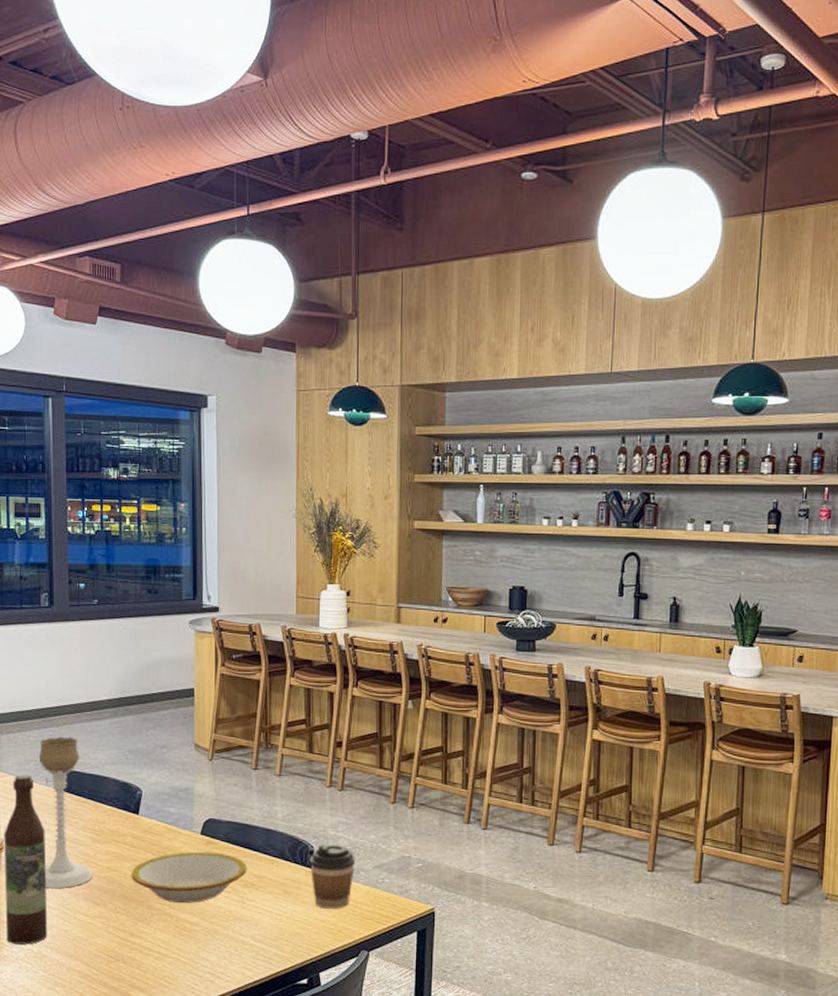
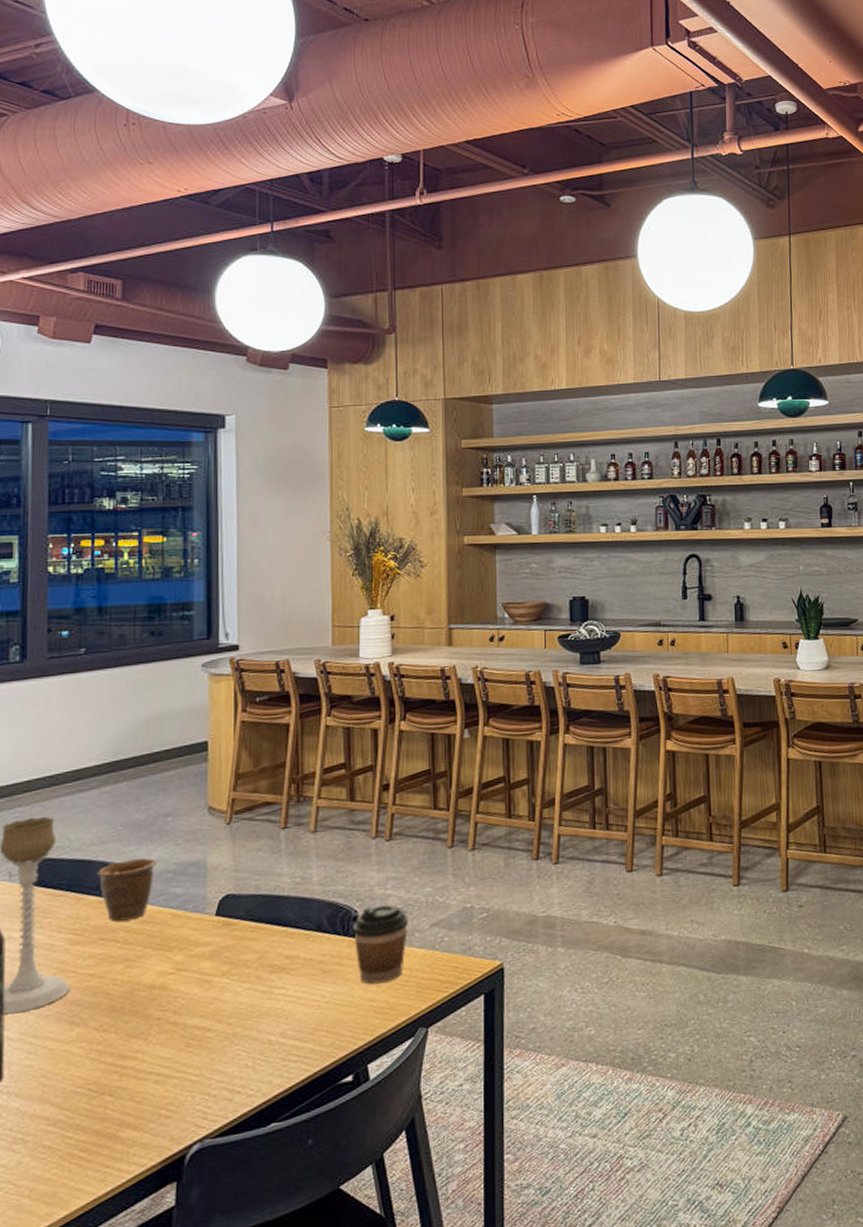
mug: none [111,780,156,829] -> present [97,858,157,922]
bowl: present [131,851,247,904] -> none [123,935,275,1007]

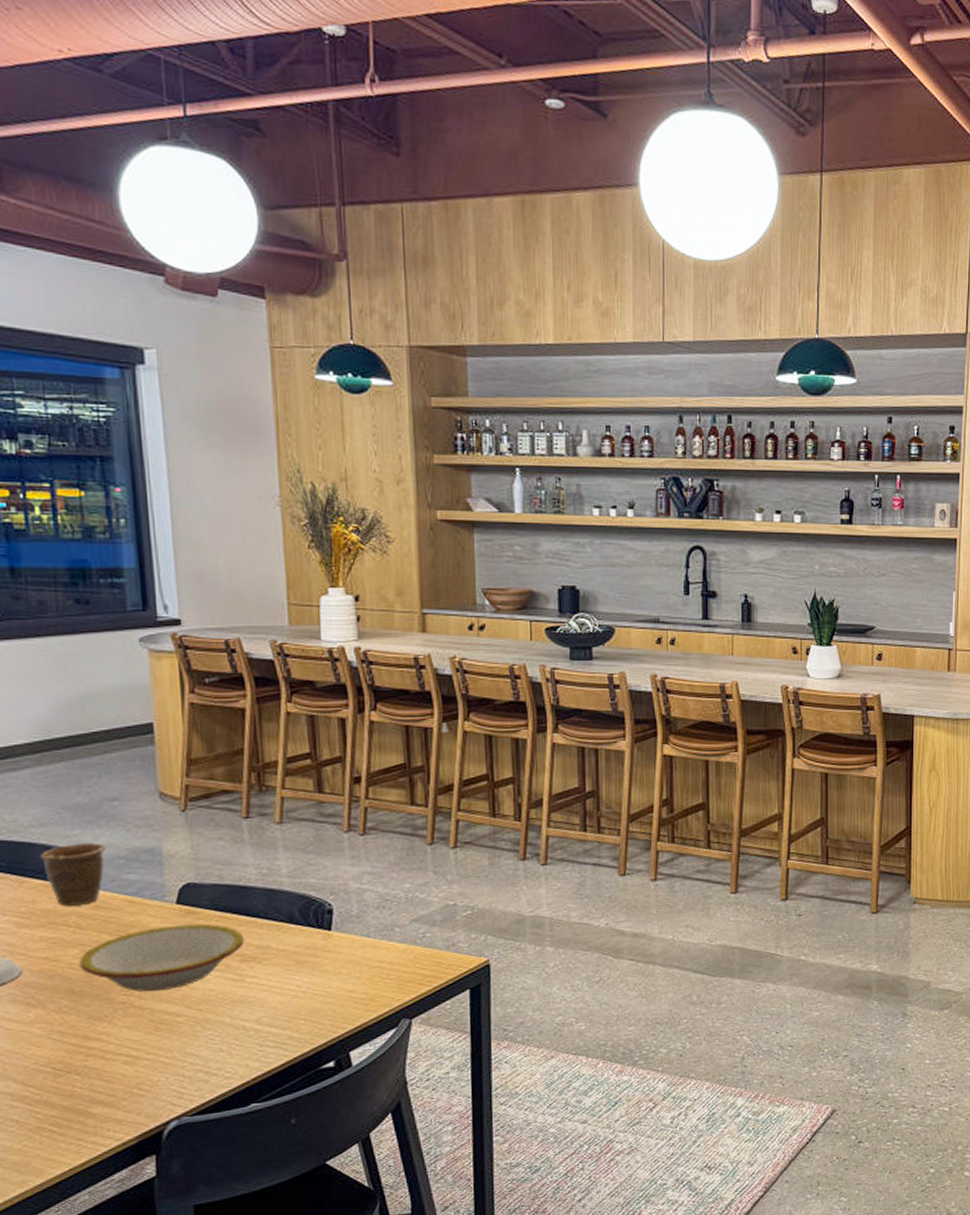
bowl: none [123,935,275,1007] -> present [79,923,245,992]
coffee cup: present [353,904,409,984] -> none [327,898,388,976]

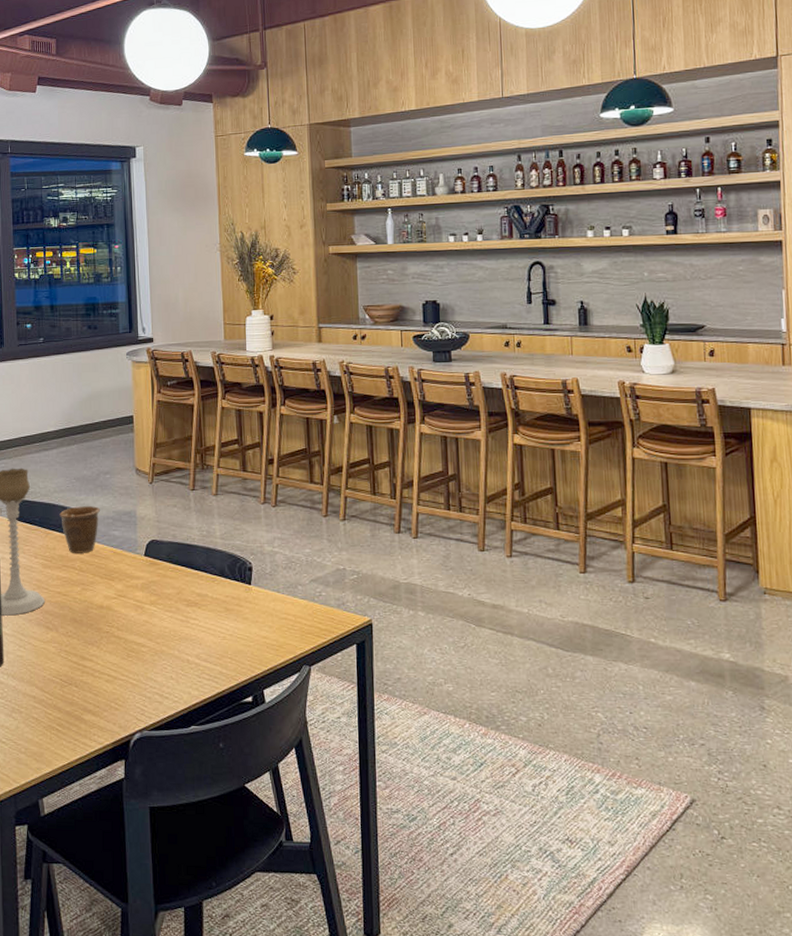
bowl: present [79,923,245,992] -> none [80,573,190,625]

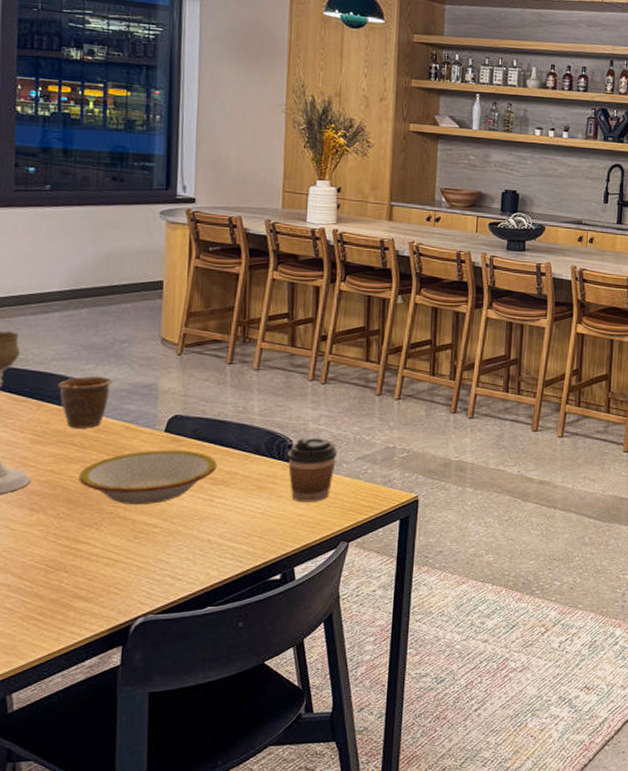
bowl: none [80,573,190,625] -> present [79,450,217,505]
coffee cup: none [248,559,293,624] -> present [287,437,338,502]

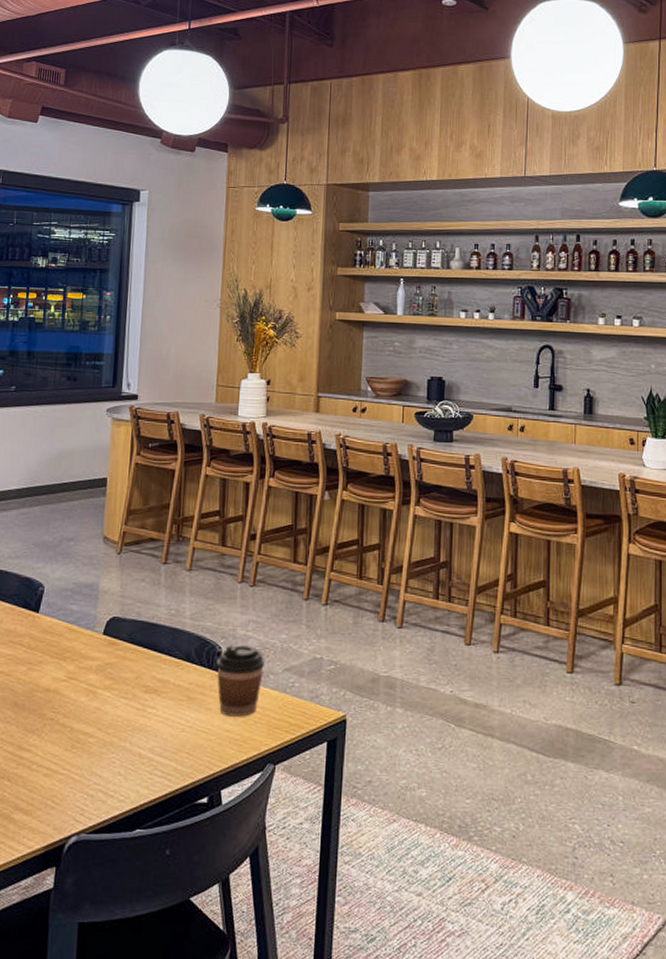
mug: present [58,377,113,428] -> none [11,575,60,628]
bowl: present [79,450,217,505] -> none [25,653,150,712]

